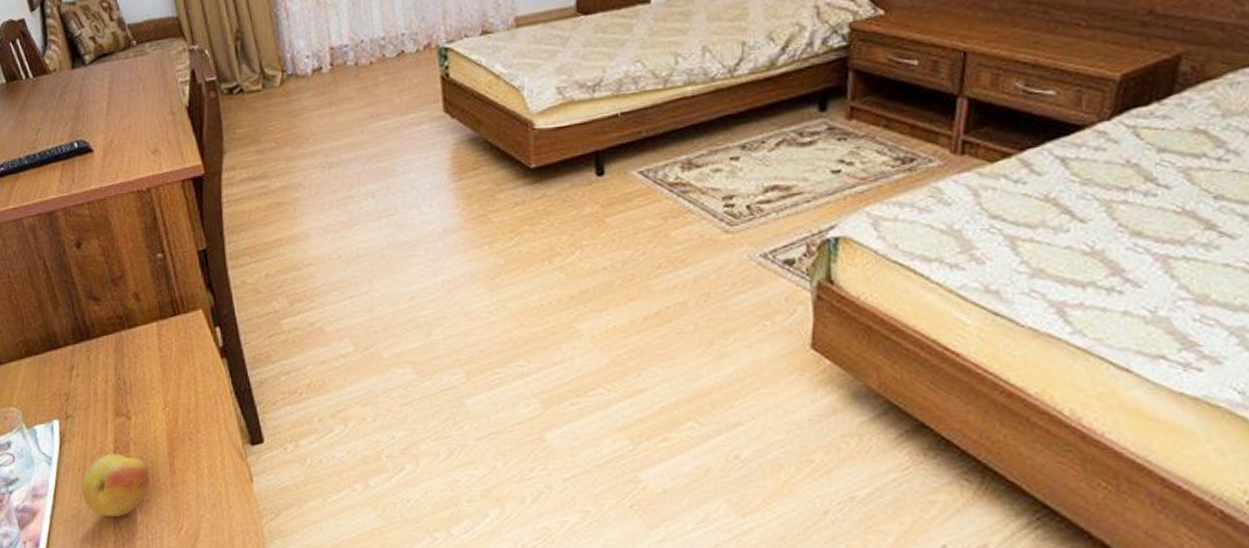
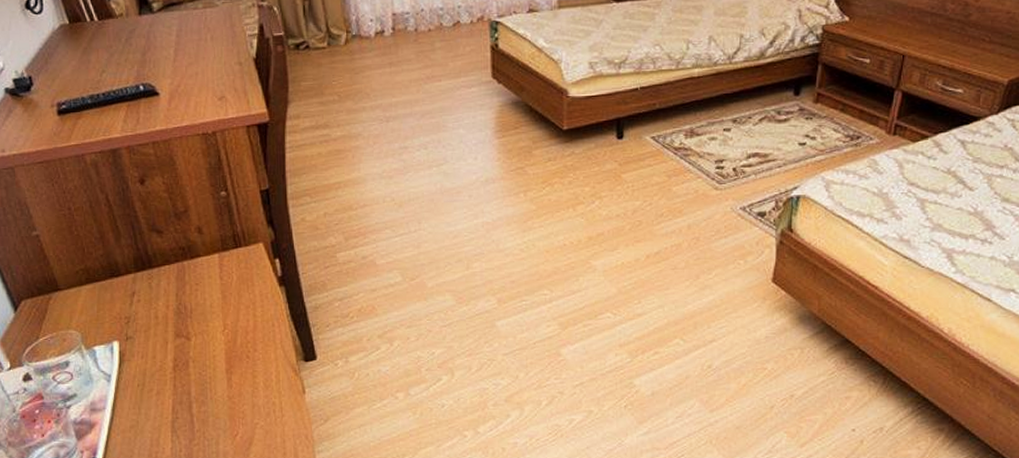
fruit: present [82,453,150,518] -> none [140,371,207,427]

